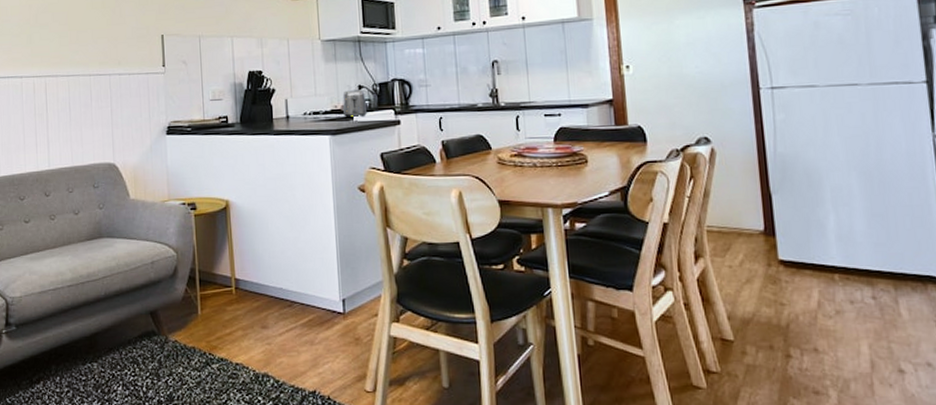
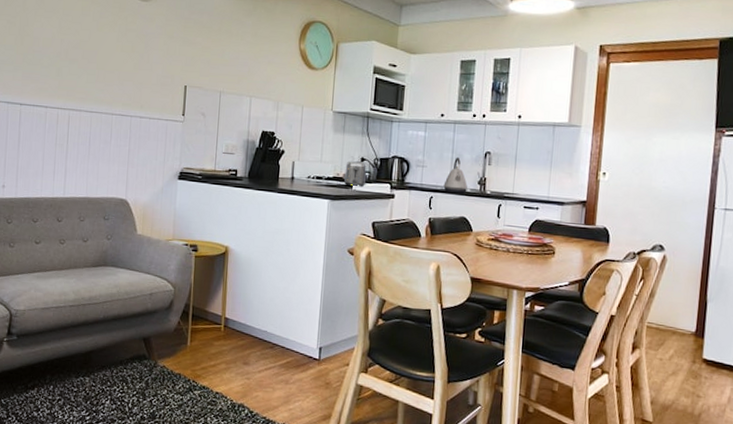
kettle: none [452,70,479,111] -> present [443,157,468,194]

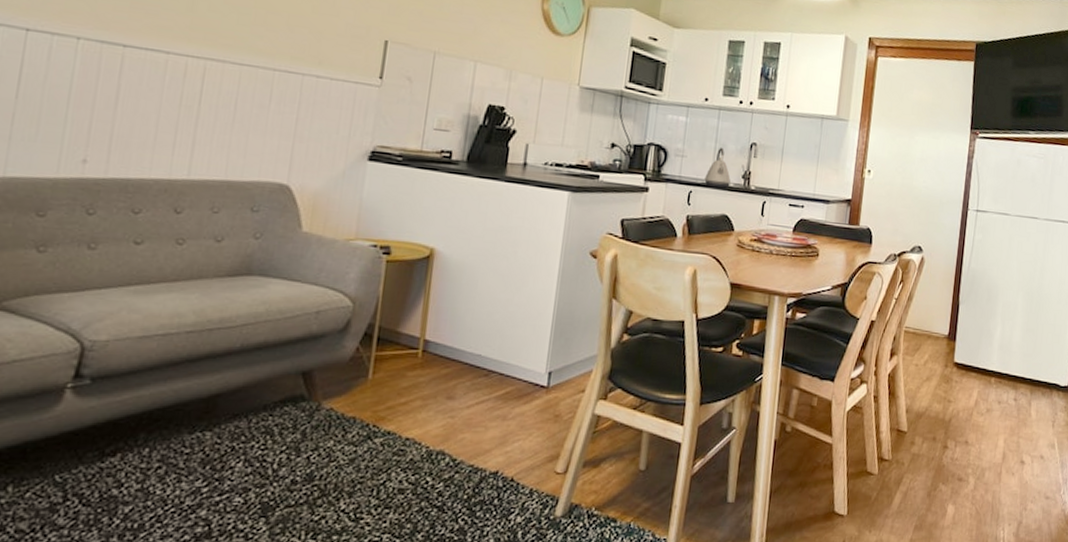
toaster: present [344,161,366,188] -> none [589,146,617,178]

